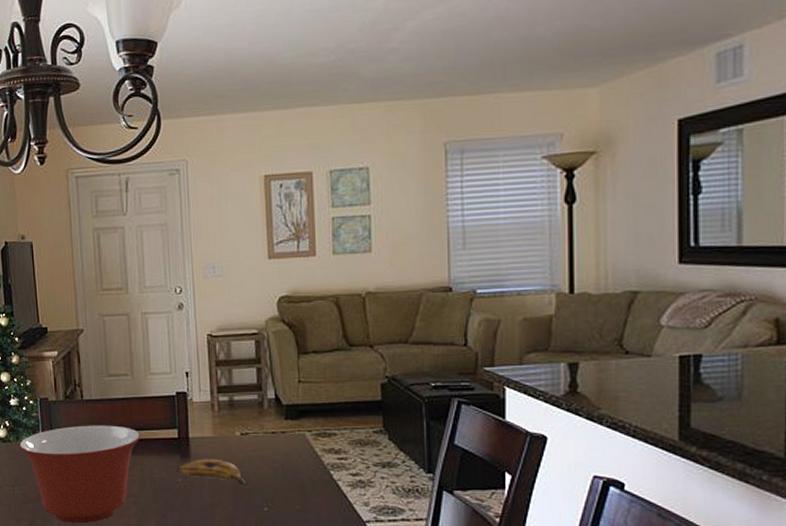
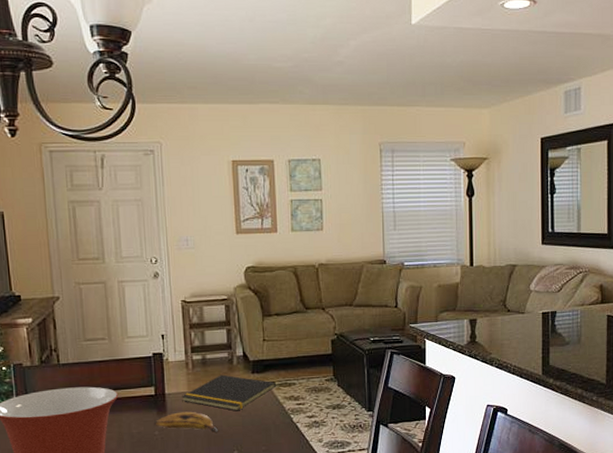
notepad: none [207,419,314,462] -> present [182,374,277,411]

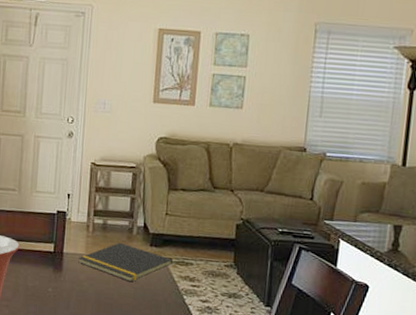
banana: present [154,411,218,433] -> none [49,273,109,301]

